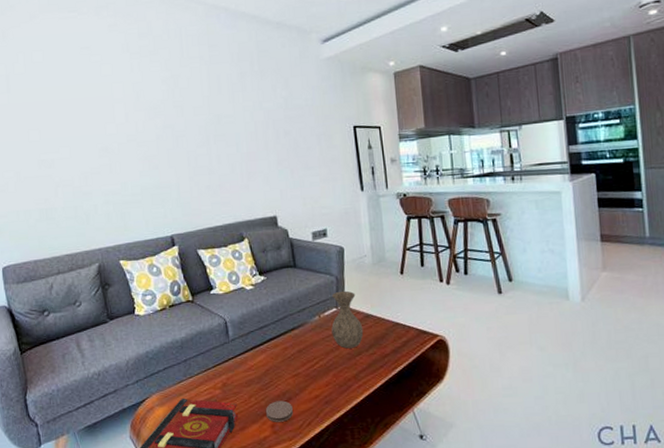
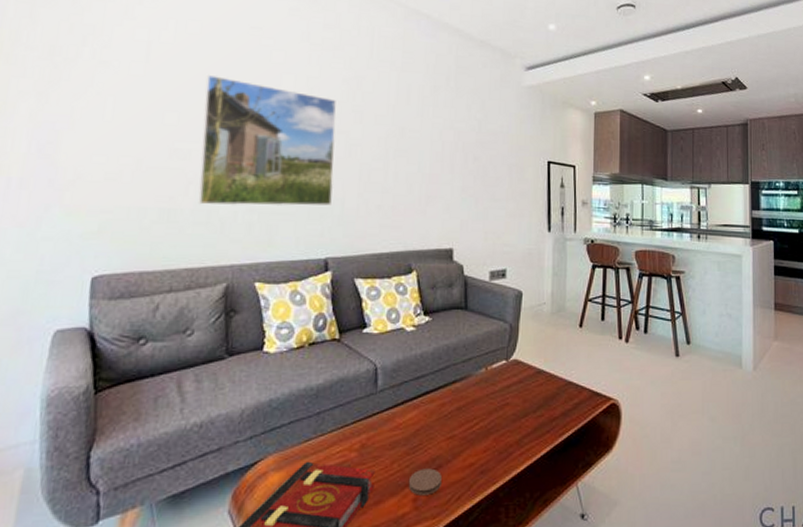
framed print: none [54,94,169,203] -> present [198,74,336,206]
vase: present [331,290,364,349] -> none [498,341,533,408]

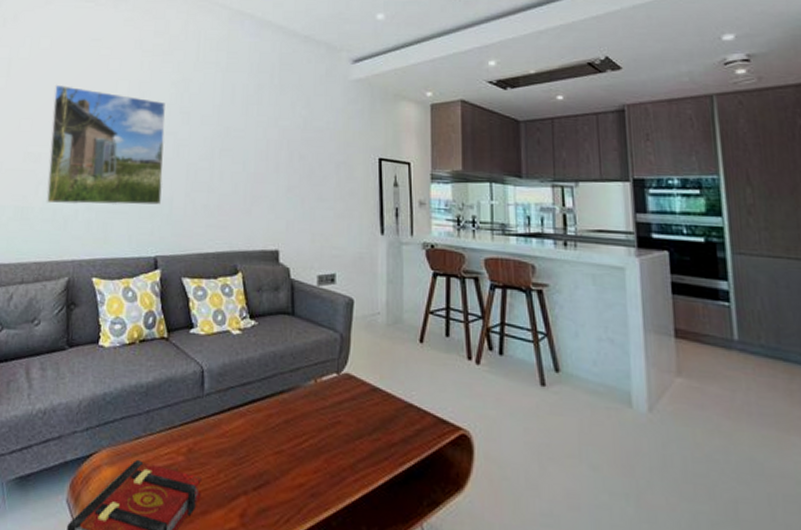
coaster: present [408,468,442,495] -> none [234,482,269,512]

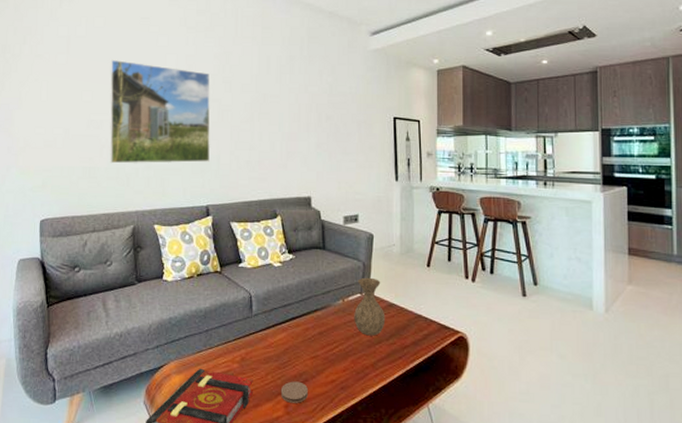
coaster: none [234,482,269,512] -> present [280,381,308,403]
vase: none [328,352,368,429] -> present [354,277,386,336]

